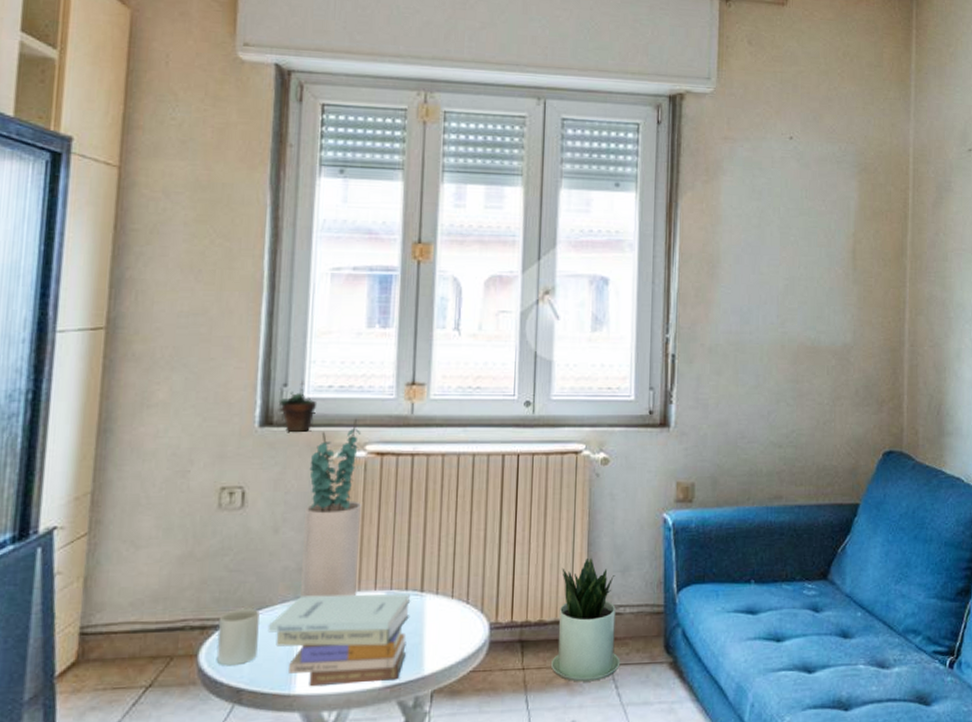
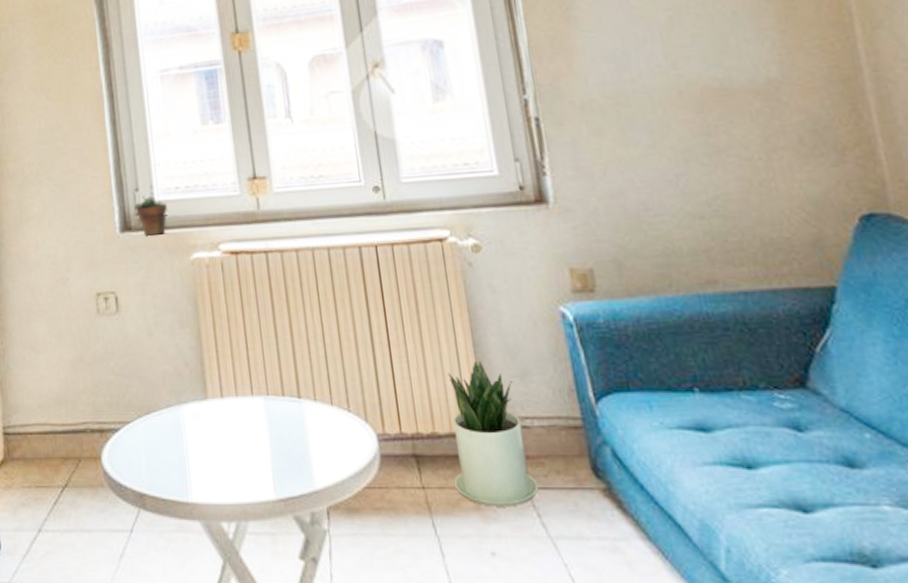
mug: present [216,609,260,666] -> none [113,413,153,470]
books: present [267,593,411,686] -> none [157,399,294,495]
vase: present [300,418,362,597] -> none [171,218,236,402]

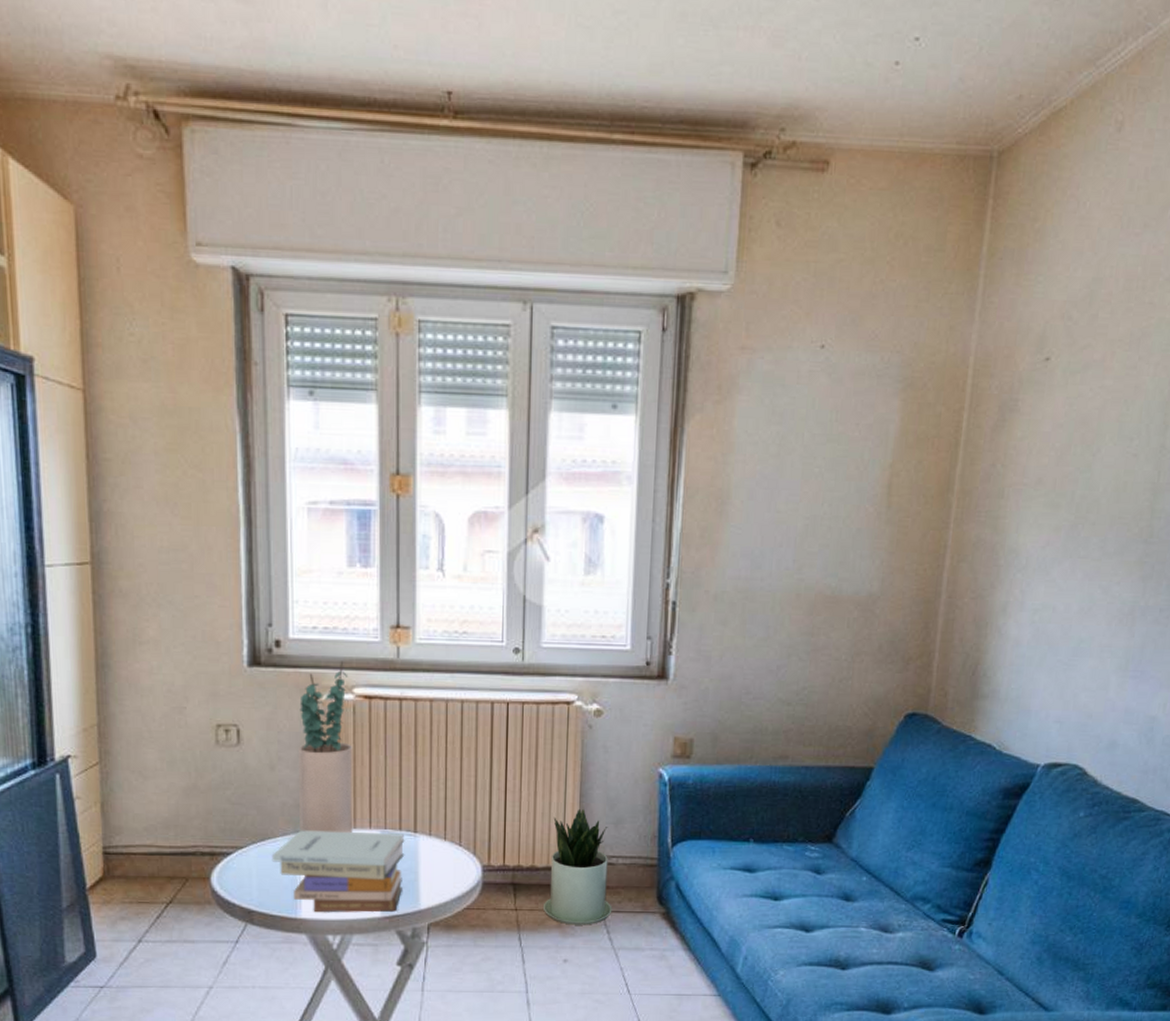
succulent plant: present [134,183,168,237] -> none [266,620,303,674]
books: none [157,399,294,495] -> present [271,830,405,913]
vase: none [171,218,236,402] -> present [299,660,353,833]

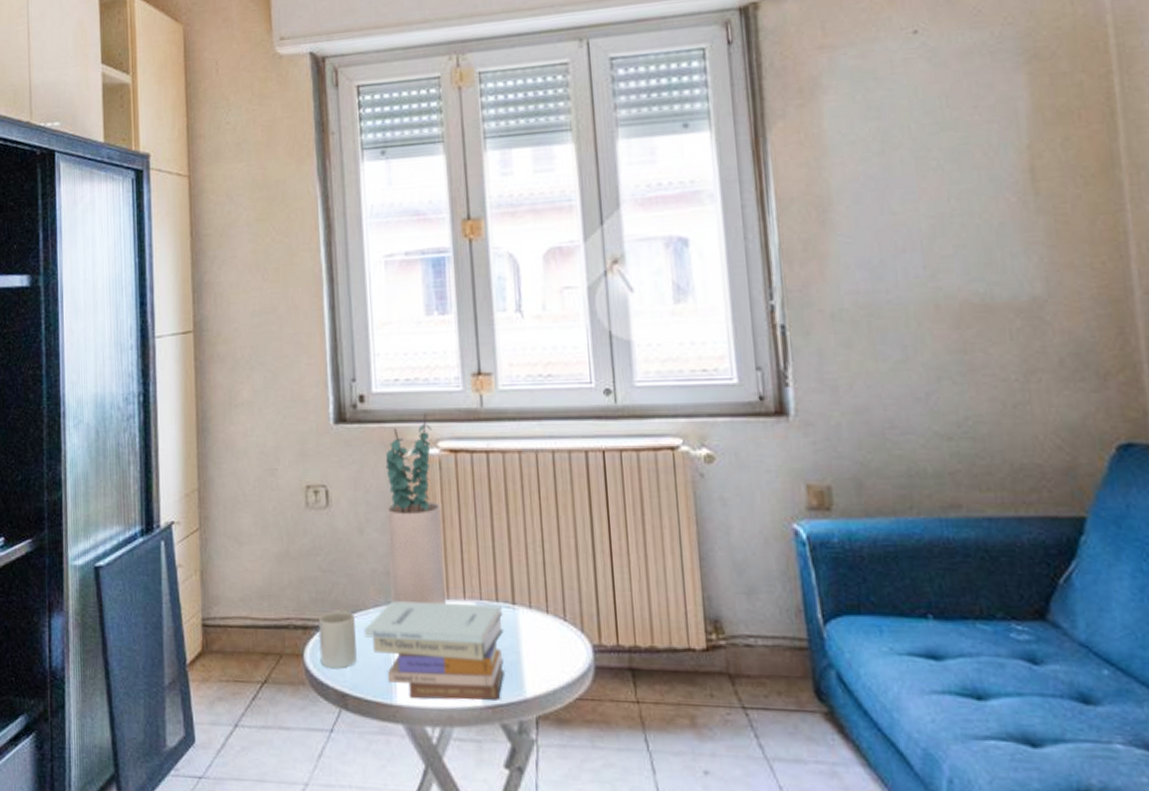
mug: none [226,839,264,890] -> present [318,611,357,669]
planter: present [542,809,613,925] -> none [669,576,758,726]

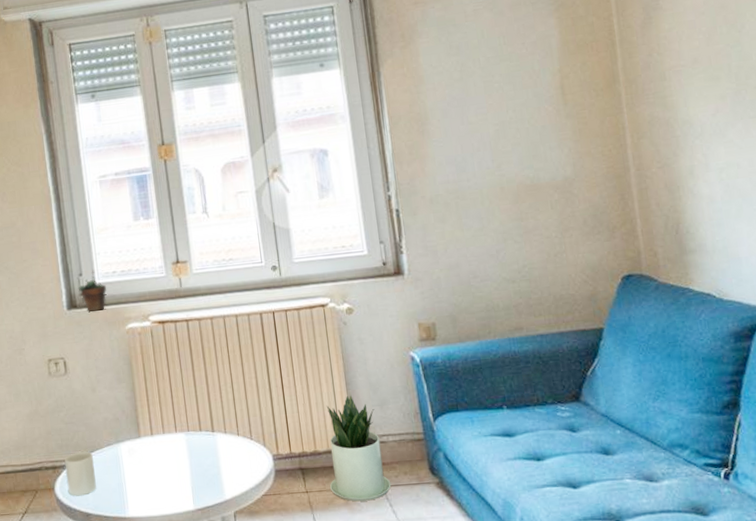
succulent plant: none [350,374,386,430] -> present [79,269,107,313]
books: present [364,601,504,701] -> none [100,434,209,510]
vase: present [385,413,447,604] -> none [109,295,163,441]
planter: none [669,576,758,726] -> present [326,396,391,502]

